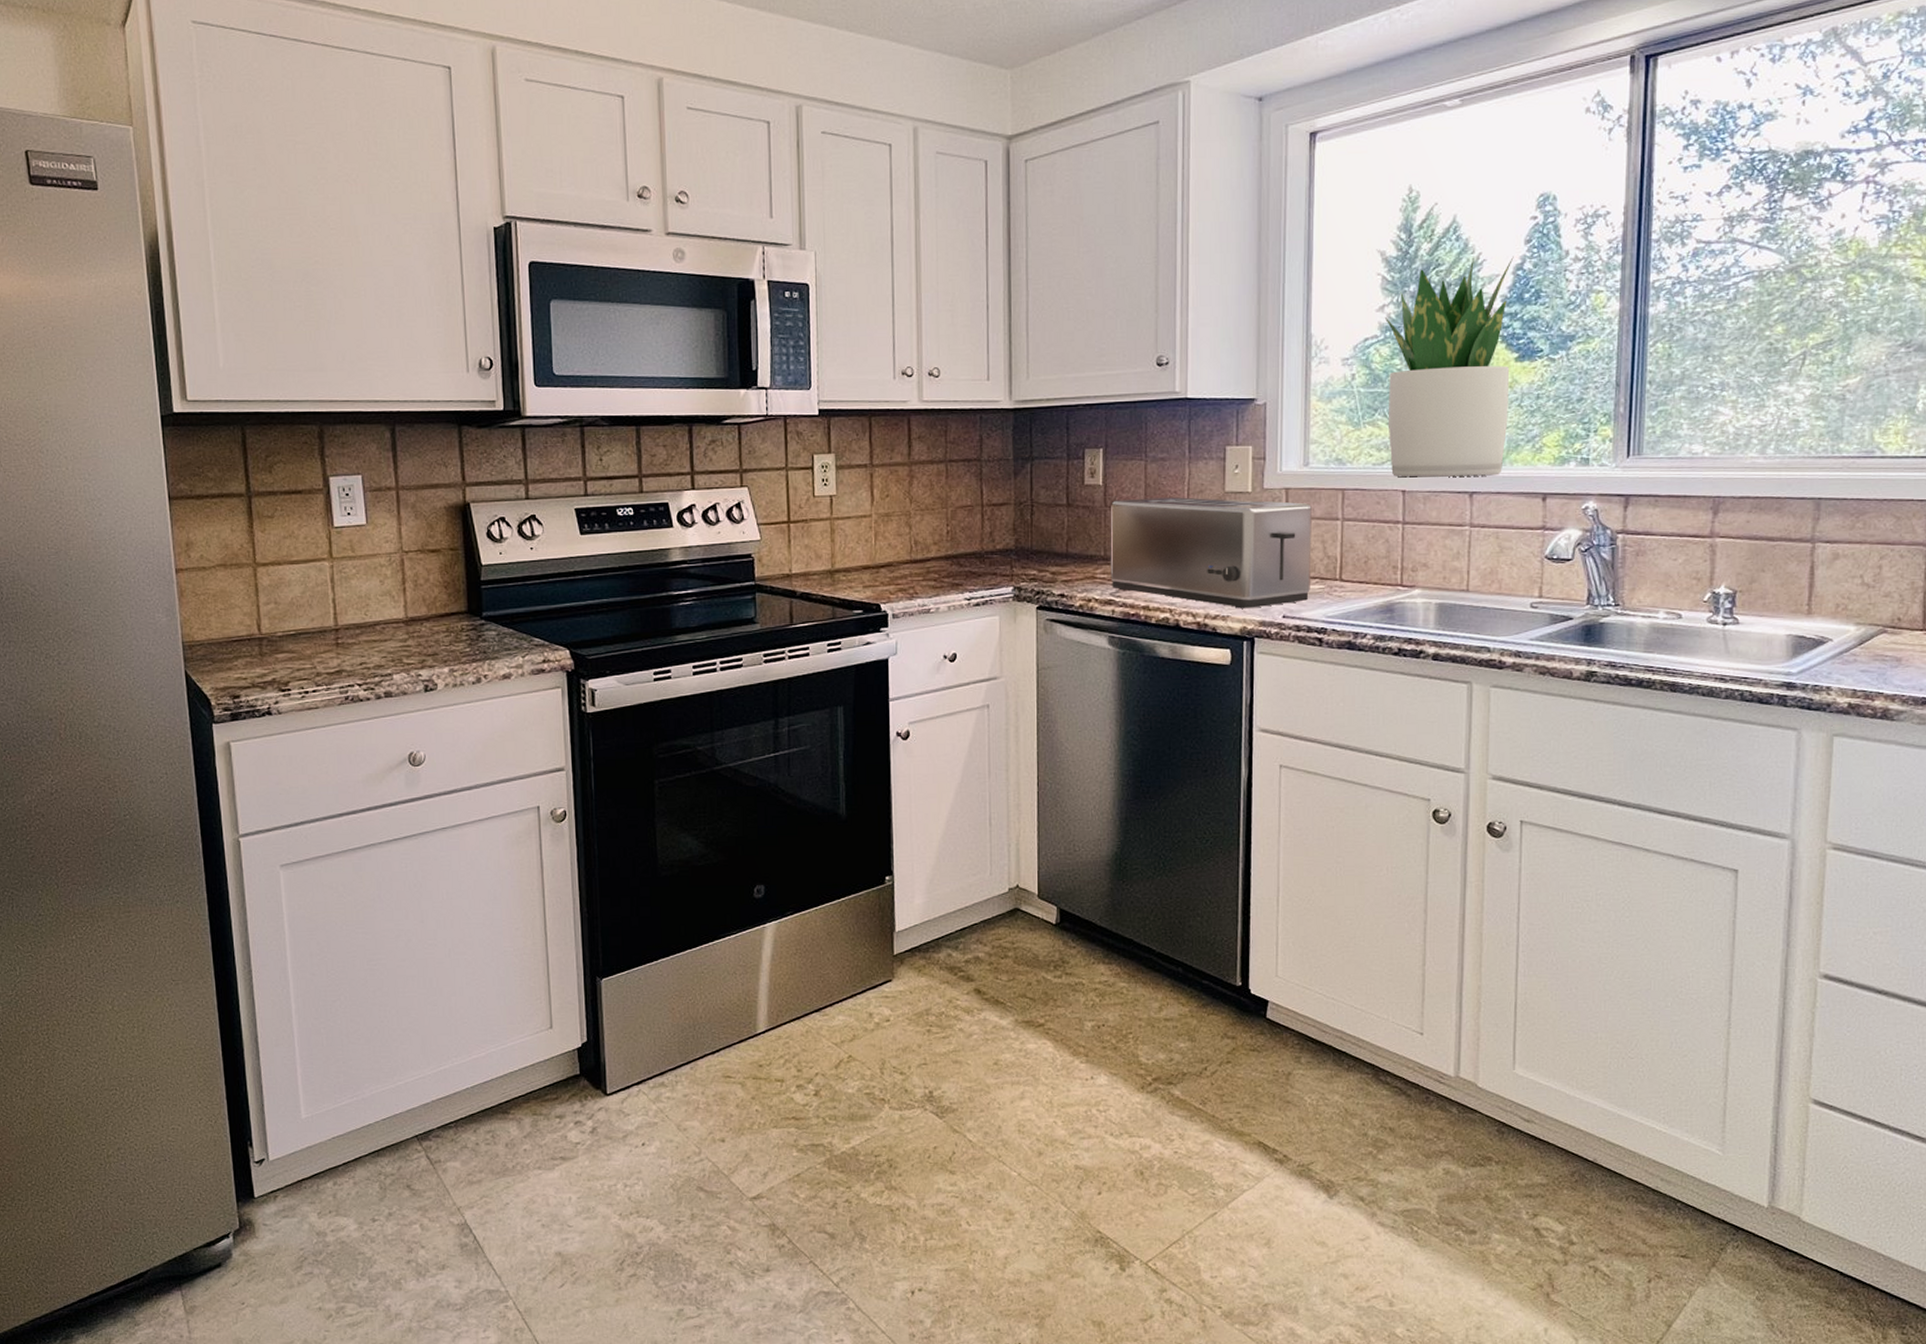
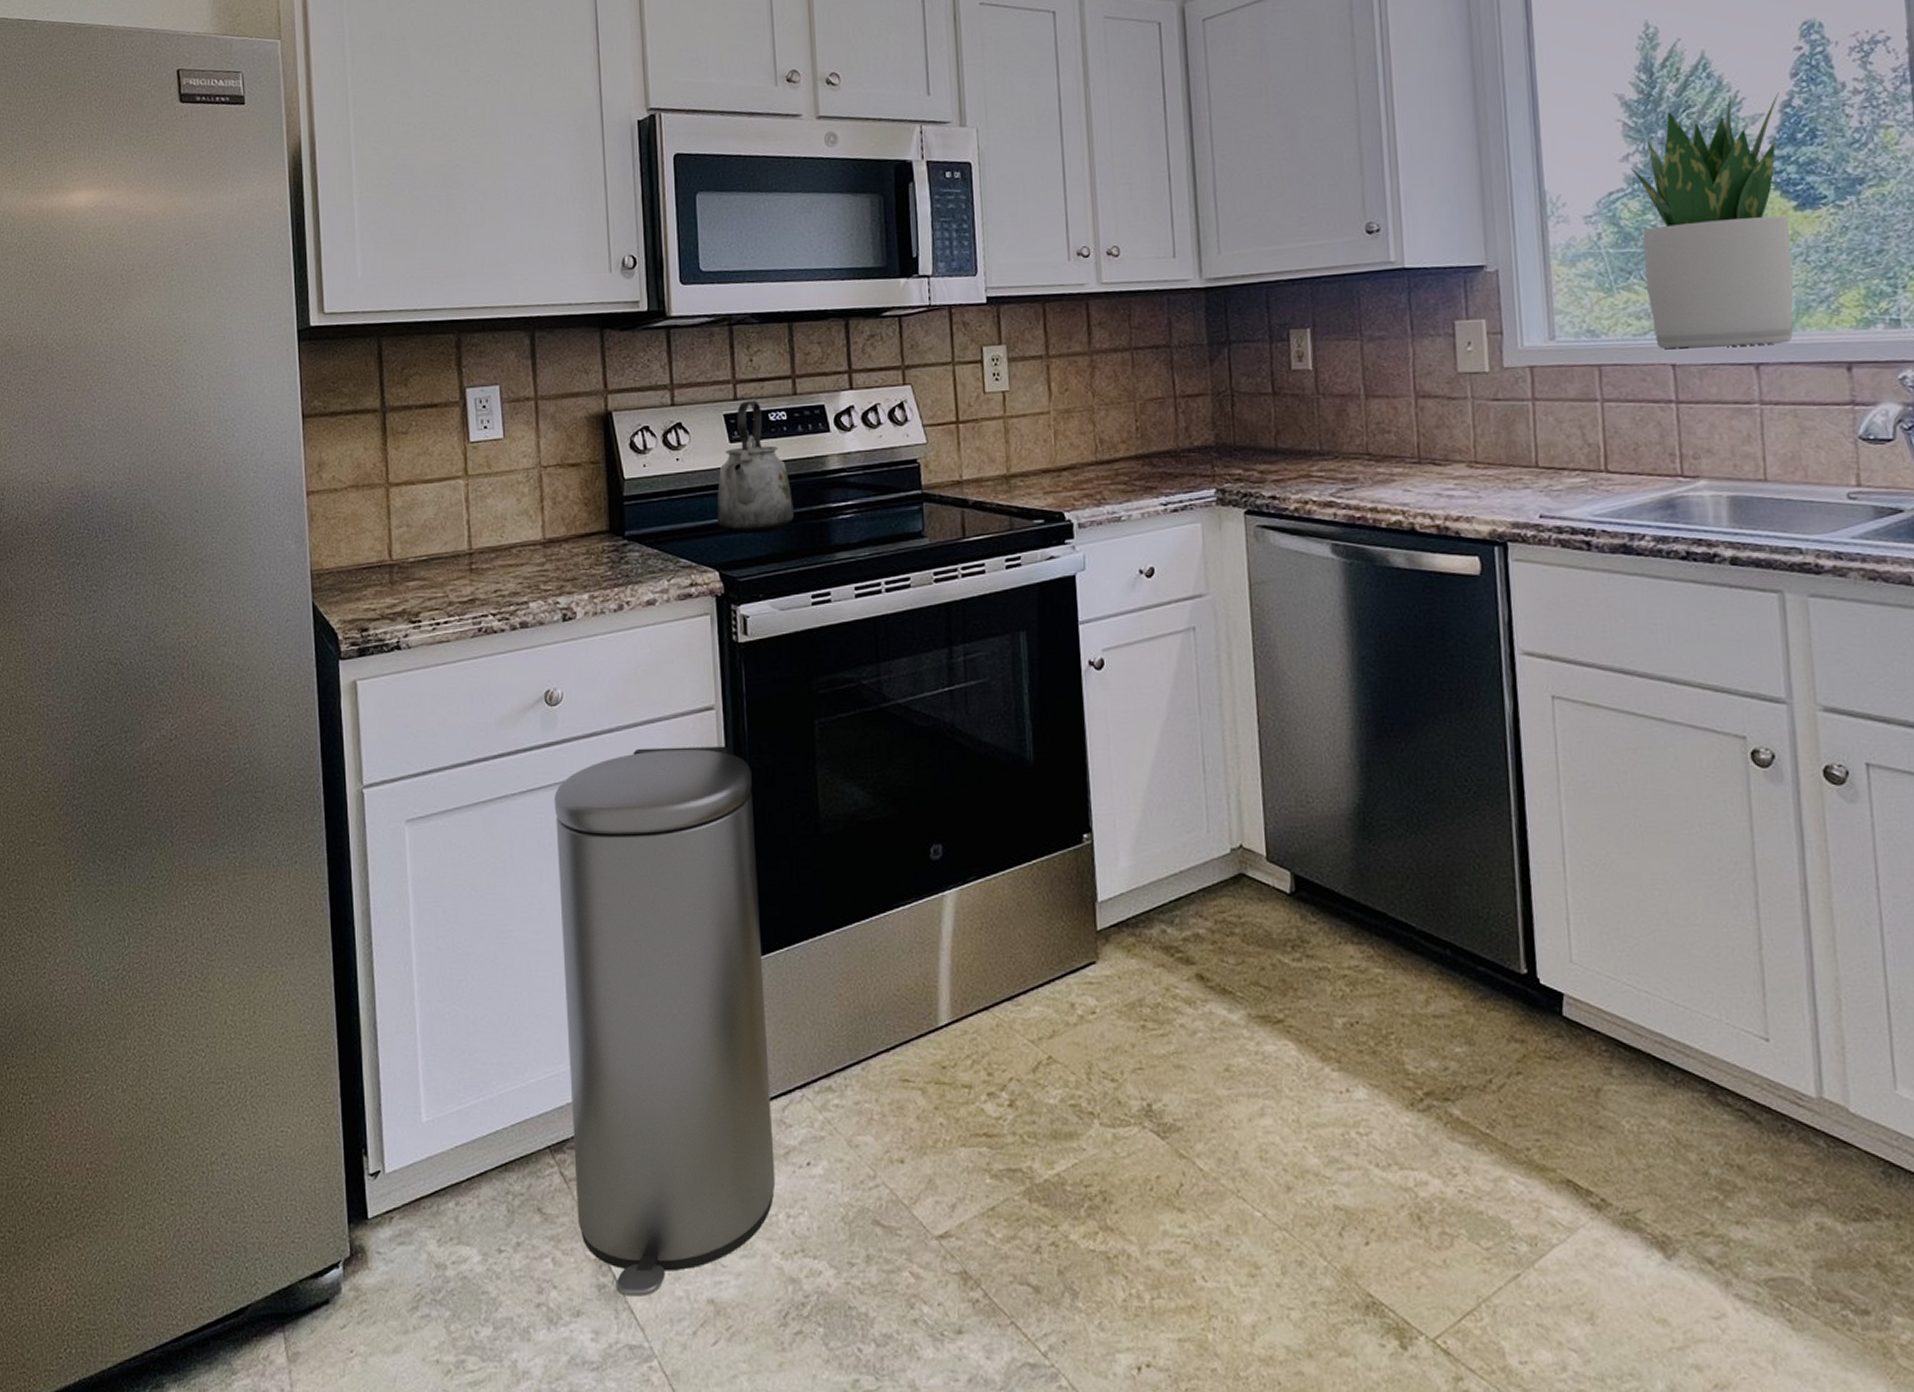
pedal bin: none [418,802,615,1252] -> present [554,746,776,1297]
kettle: none [568,496,640,617] -> present [716,400,795,534]
toaster: present [1110,496,1312,609] -> none [1323,380,1571,508]

